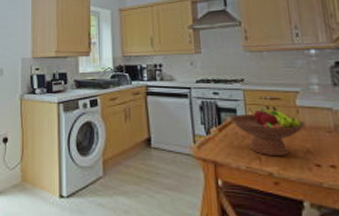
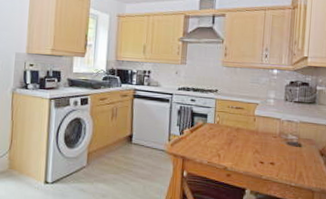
fruit bowl: present [230,105,305,157] -> none [201,113,258,155]

